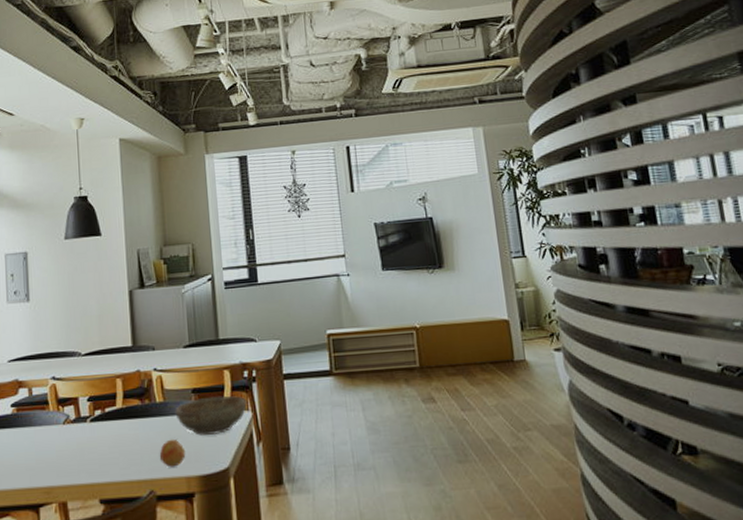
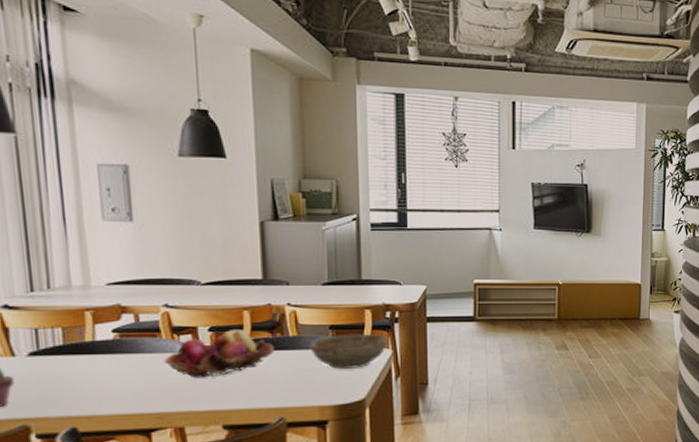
fruit basket: none [51,398,144,450] -> present [164,330,274,378]
fruit: present [160,439,186,467] -> none [292,371,320,397]

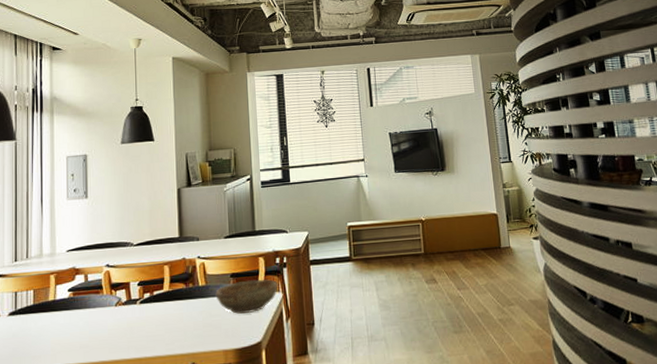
fruit basket: present [164,330,274,378] -> none [104,282,187,329]

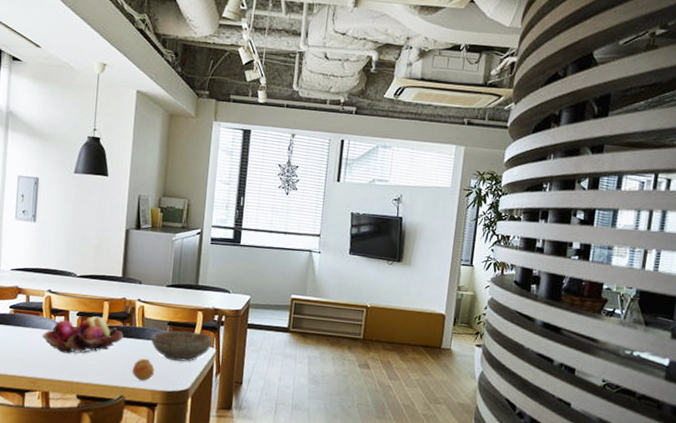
fruit basket: none [104,282,187,329] -> present [42,316,123,354]
fruit: none [201,317,224,342] -> present [133,358,155,381]

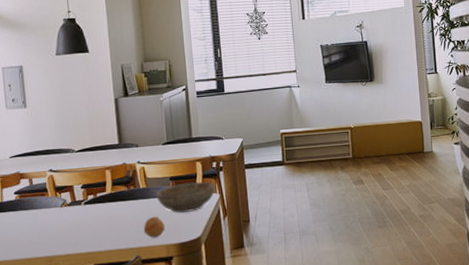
fruit basket: present [42,316,123,354] -> none [50,185,130,227]

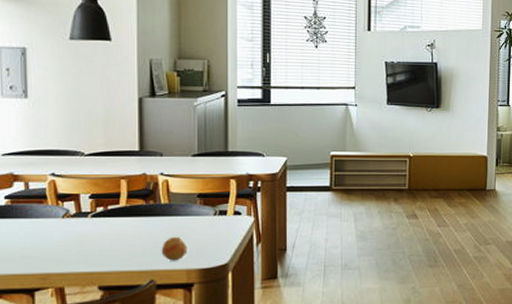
bowl: present [156,182,215,213] -> none [179,201,250,235]

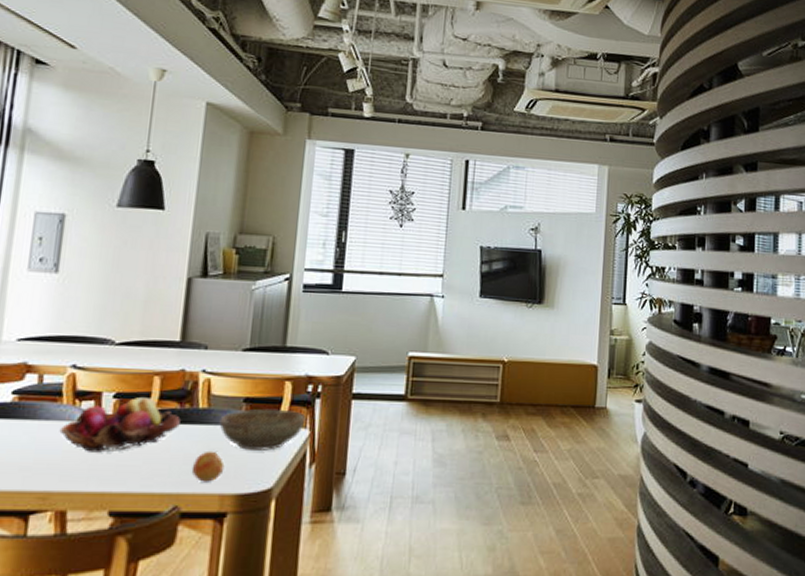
fruit basket: none [49,197,147,242] -> present [59,397,181,453]
bowl: none [179,201,250,235] -> present [219,408,306,451]

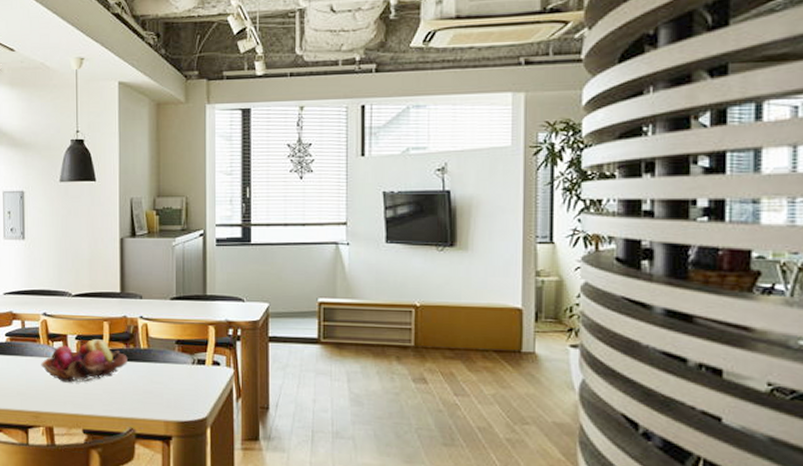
fruit: present [192,450,225,482] -> none [142,384,166,410]
bowl: present [219,408,306,451] -> none [158,349,229,386]

